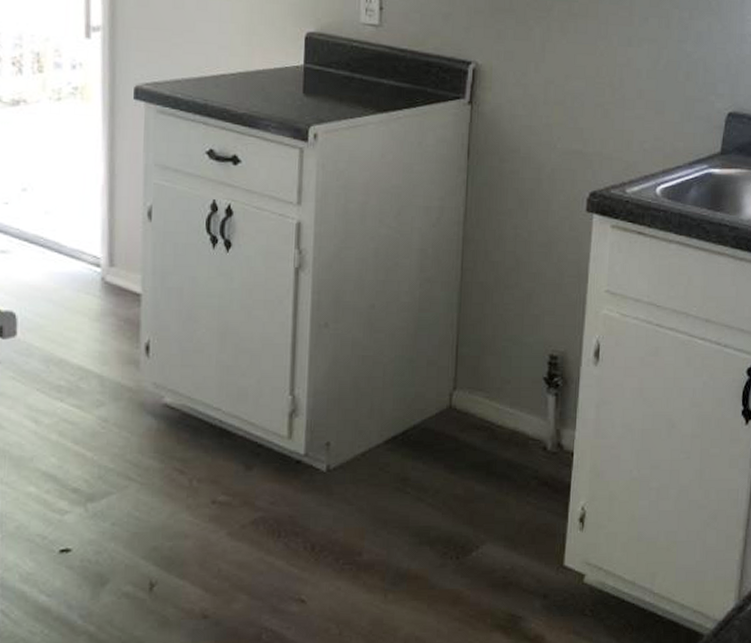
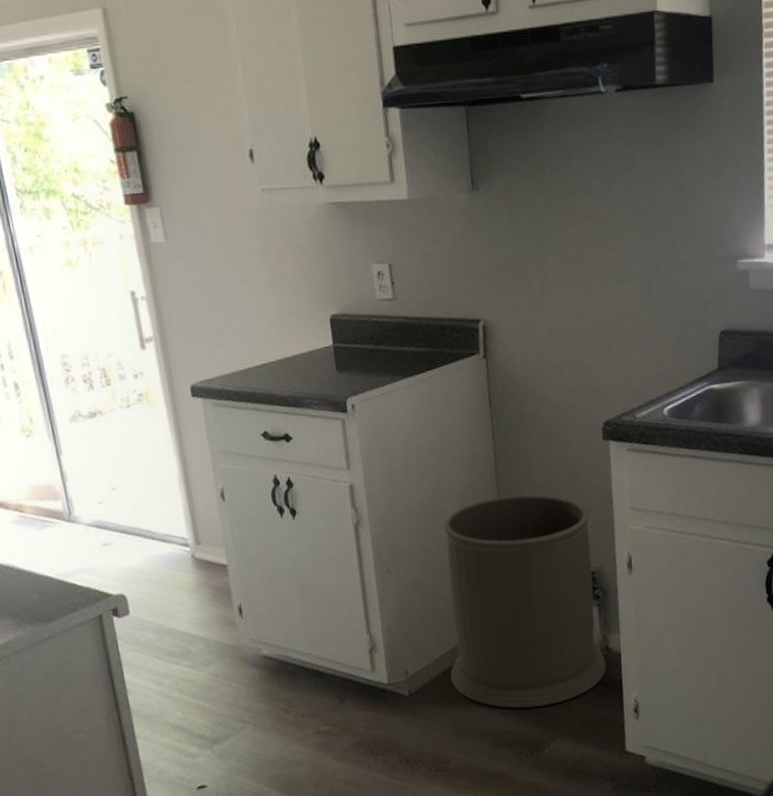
trash can: none [378,259,560,503] -> present [443,495,606,709]

